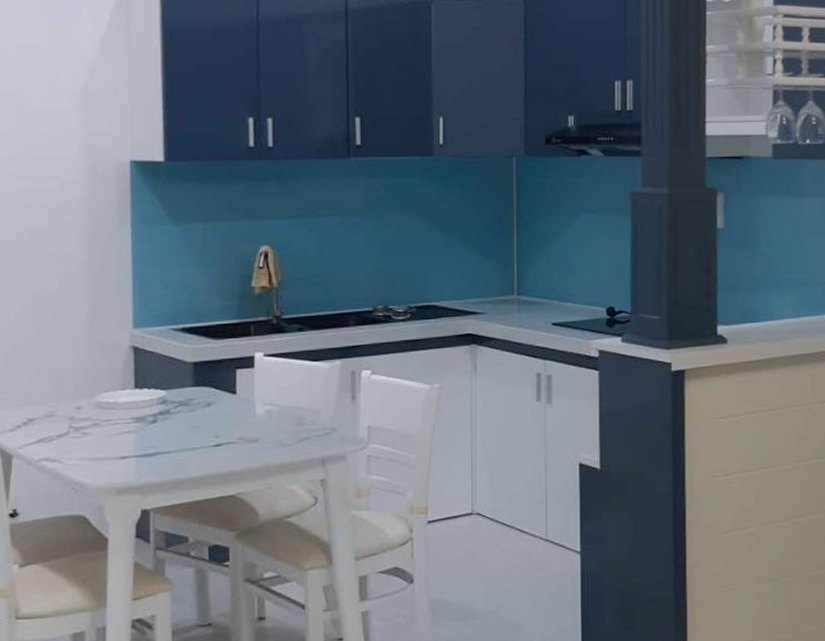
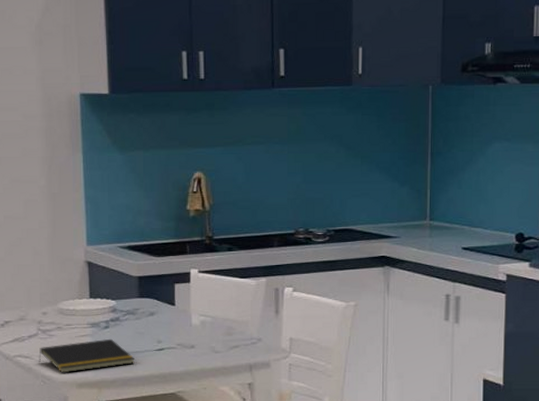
notepad: none [69,434,187,478] -> present [39,338,135,373]

